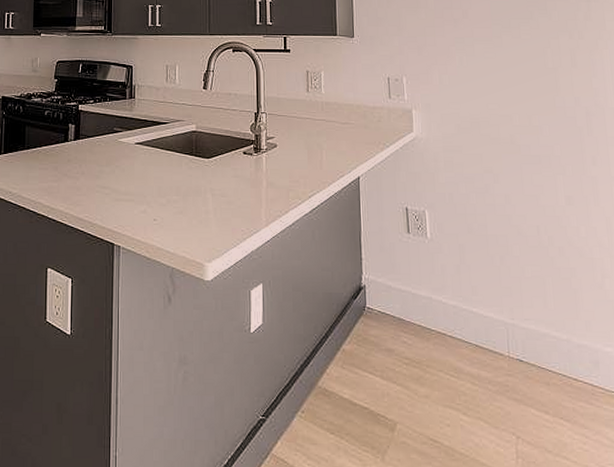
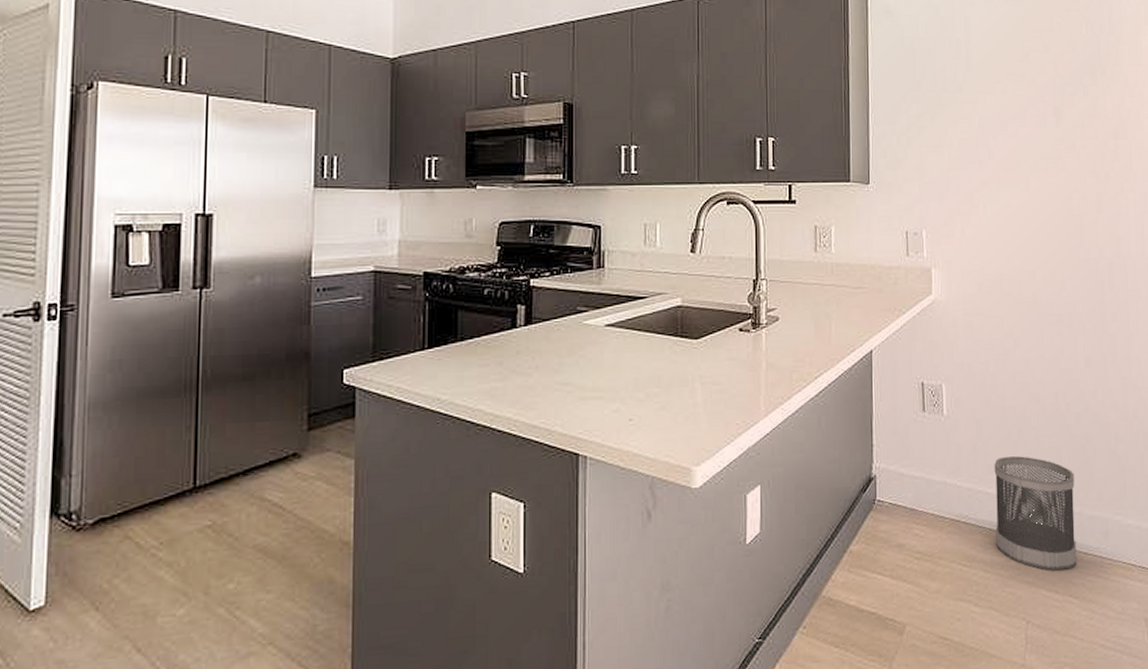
wastebasket: none [478,281,567,393] -> present [994,456,1077,571]

